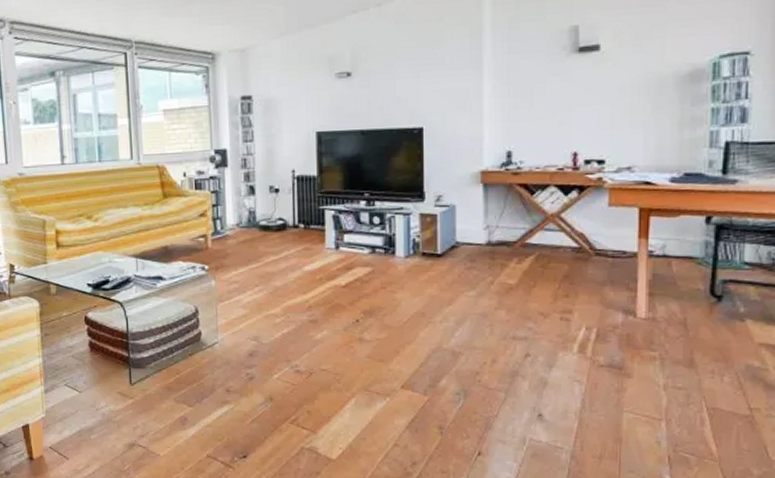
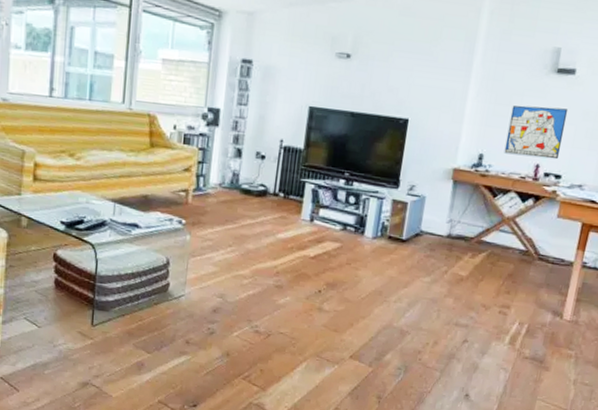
wall art: none [534,88,600,147] -> present [504,105,569,160]

